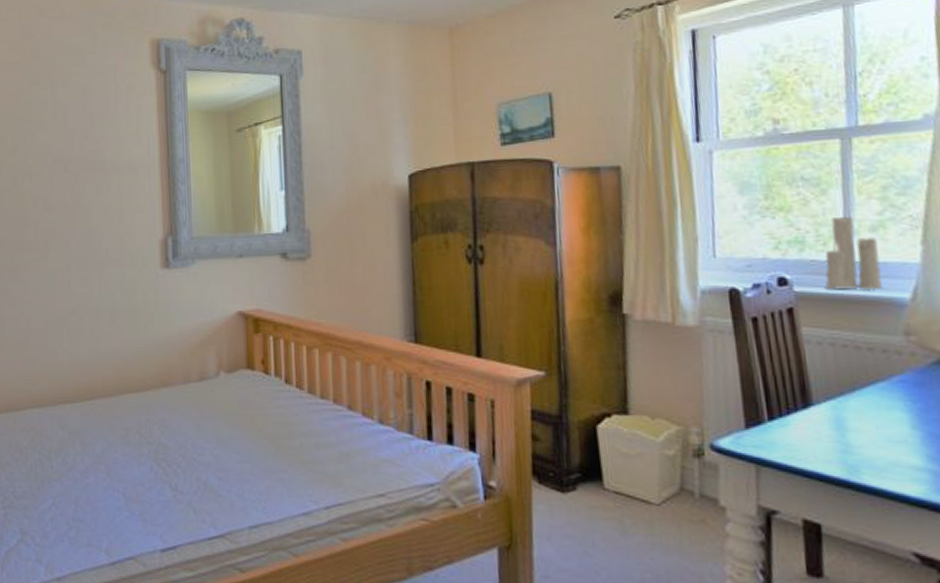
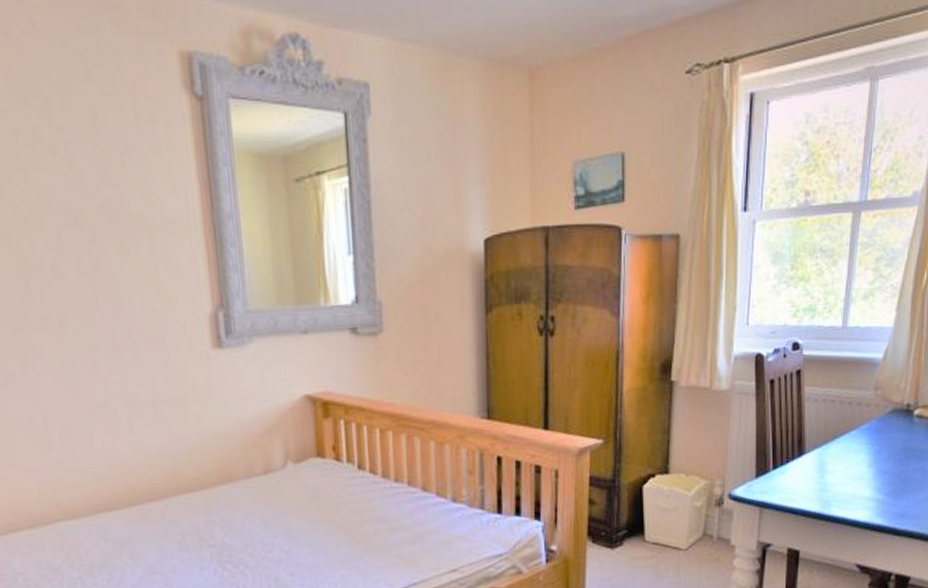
candle: present [824,208,884,289] -> none [825,278,867,352]

